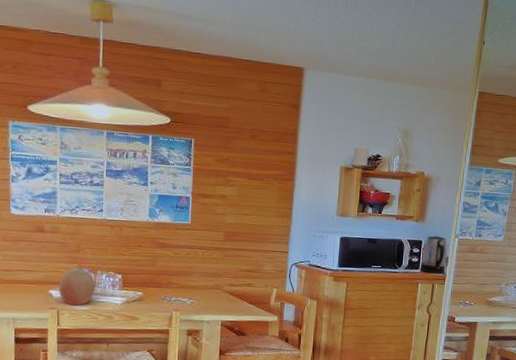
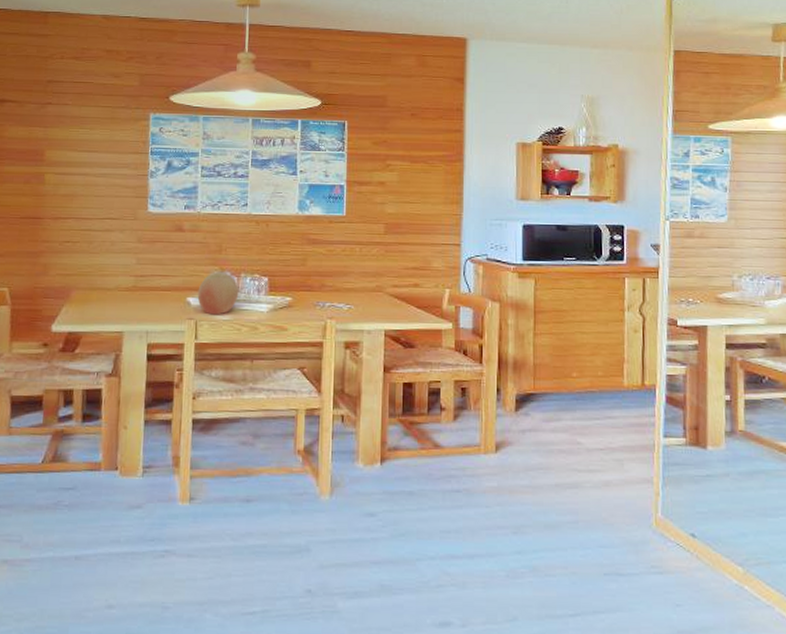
candle: present [348,146,371,169] -> none [525,119,553,144]
kettle: present [420,235,448,274] -> none [624,219,658,266]

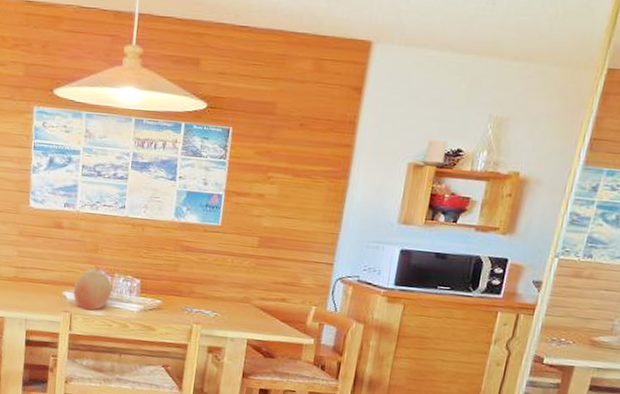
candle: none [525,119,553,144] -> present [418,139,449,167]

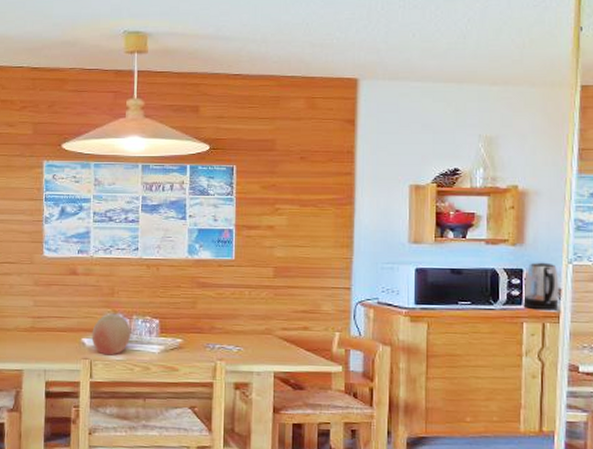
candle: present [418,139,449,167] -> none [419,161,448,186]
kettle: none [501,253,543,303] -> present [523,262,559,311]

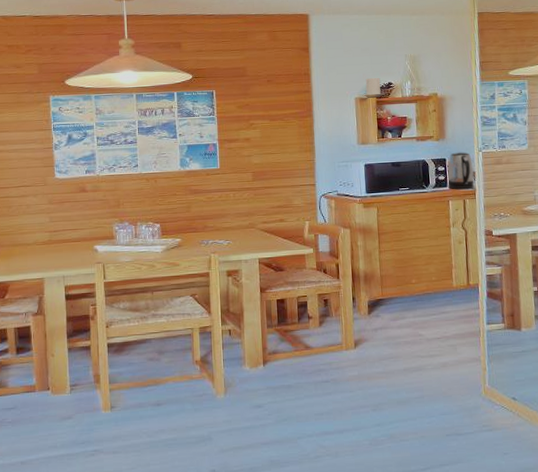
fruit: present [91,314,131,355] -> none [102,223,137,258]
candle: none [419,161,448,186] -> present [362,77,385,98]

